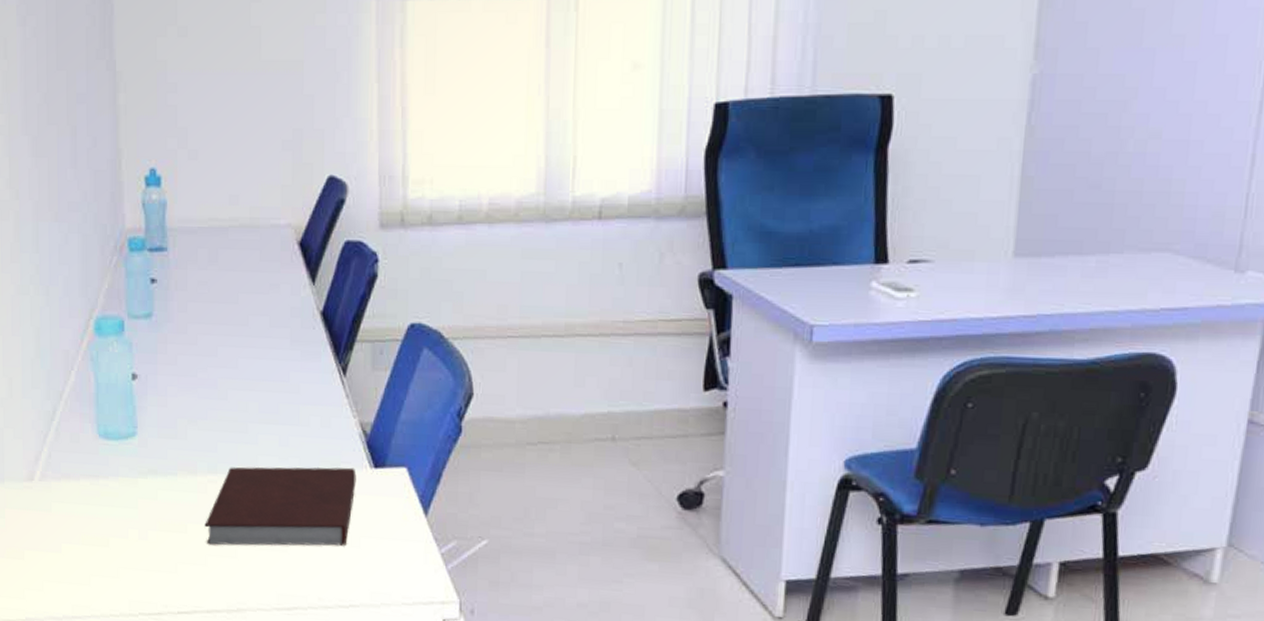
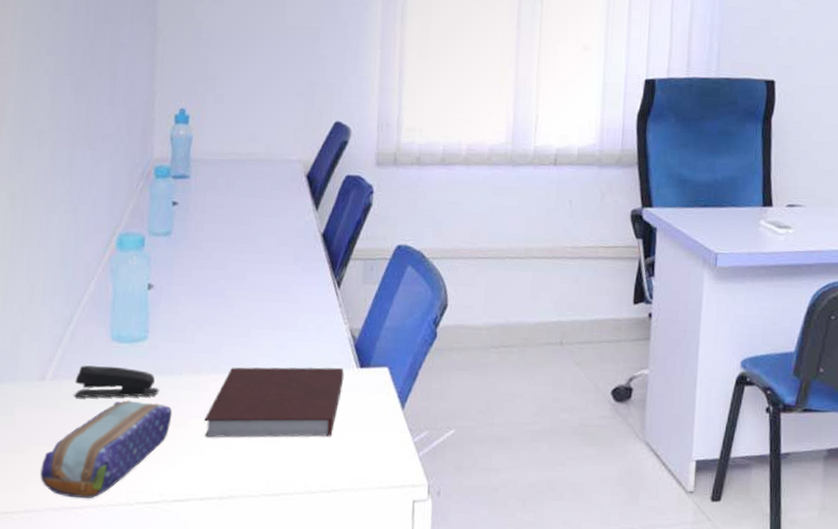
pencil case: none [39,503,170,608] -> present [40,400,173,498]
stapler: none [64,464,154,500] -> present [74,365,159,398]

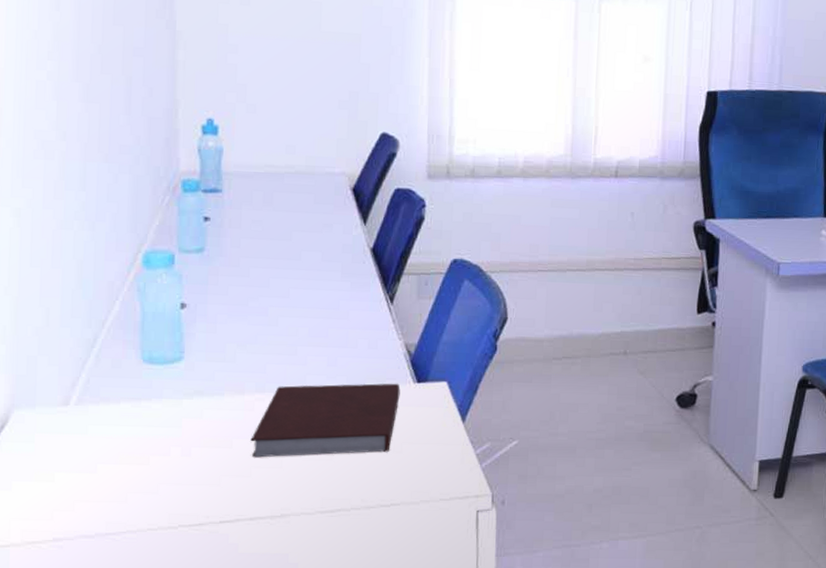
pencil case: present [40,400,173,498] -> none [70,423,215,523]
stapler: present [74,365,159,398] -> none [103,388,199,422]

